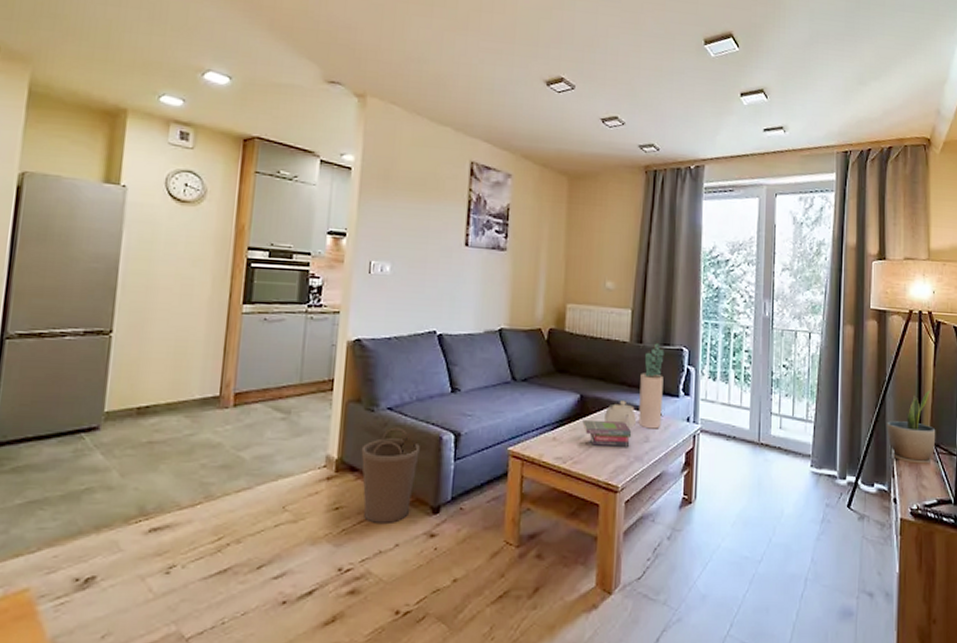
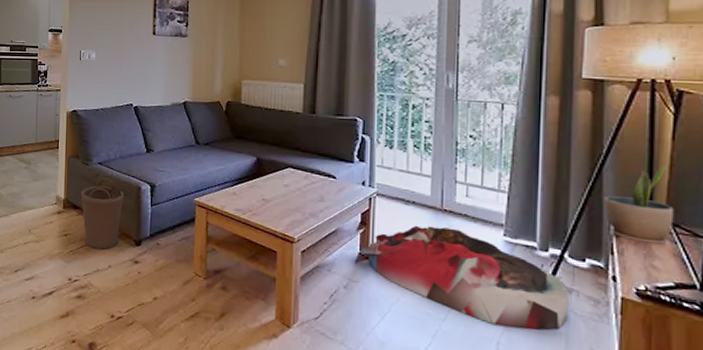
books: present [582,421,632,447] -> none [259,180,307,204]
teapot: present [603,400,637,430] -> none [279,164,311,190]
vase: present [638,340,665,429] -> none [313,111,338,191]
dog bed: none [683,462,863,561] -> present [359,225,570,330]

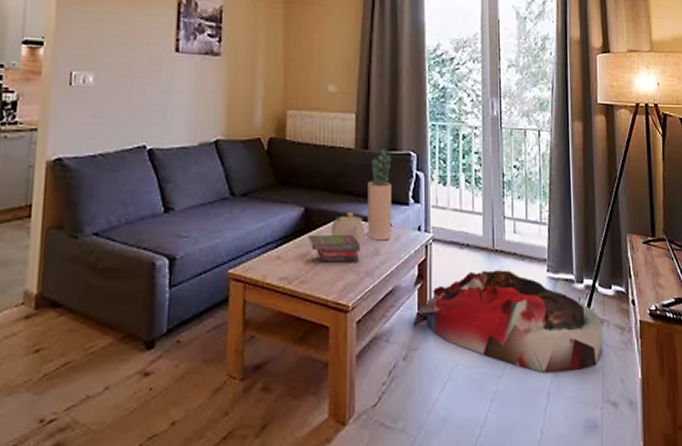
basket: present [81,177,124,250] -> none [64,254,130,366]
books: none [259,180,307,204] -> present [308,235,361,263]
teapot: none [279,164,311,190] -> present [330,212,366,243]
vase: none [313,111,338,191] -> present [367,145,392,241]
potted plant: present [604,165,674,245] -> none [621,184,670,264]

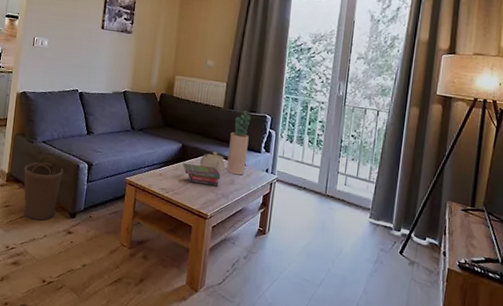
basket: none [64,254,130,366] -> present [23,155,64,221]
dog bed: present [418,270,603,374] -> none [259,207,413,294]

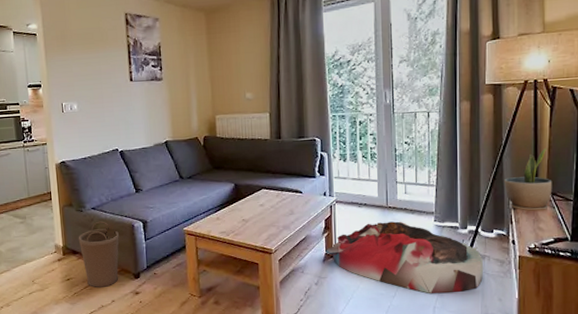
books: present [182,163,221,186] -> none [238,201,279,221]
teapot: present [199,151,225,174] -> none [255,185,282,207]
vase: present [226,108,251,176] -> none [282,135,303,205]
dog bed: none [259,207,413,294] -> present [325,221,484,294]
potted plant: none [442,166,490,229] -> present [504,147,552,212]

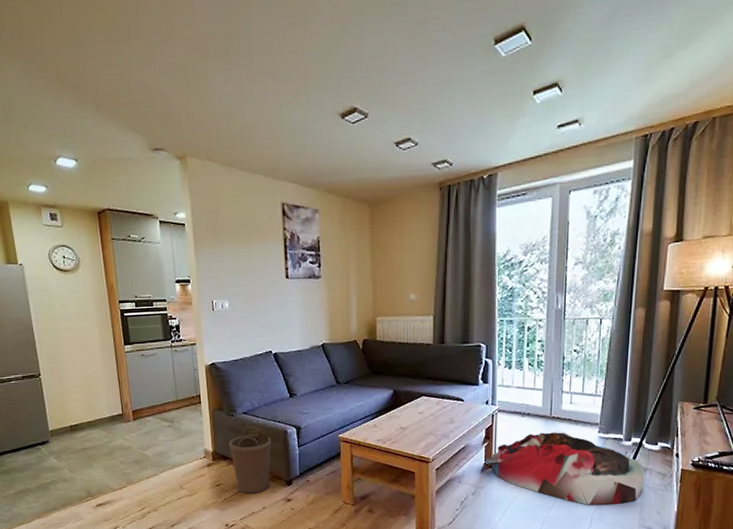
potted plant: present [504,147,552,212] -> none [673,358,723,425]

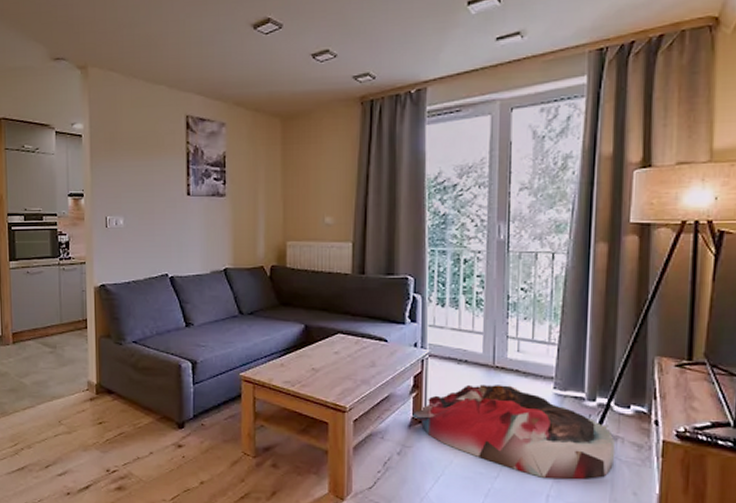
basket: present [228,426,271,495] -> none [115,357,163,437]

